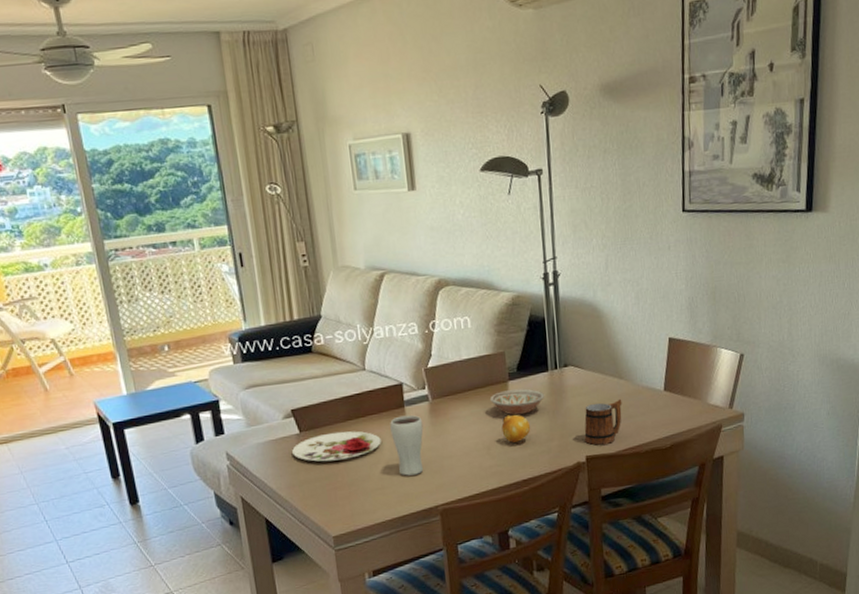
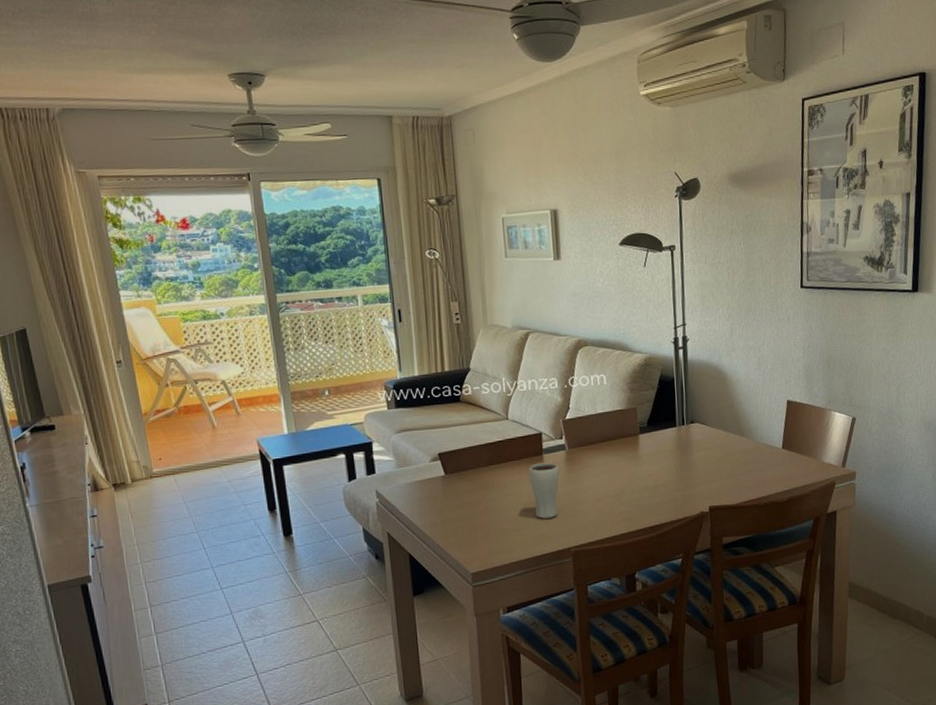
plate: present [292,431,381,462] -> none [437,475,520,503]
bowl: present [489,389,545,416] -> none [621,442,673,466]
fruit: present [501,415,531,443] -> none [632,465,659,491]
mug: present [584,398,622,446] -> none [708,454,744,497]

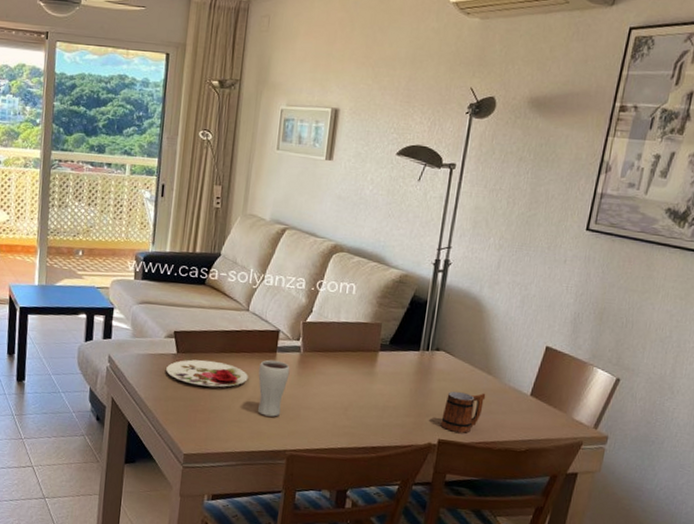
plate: none [437,475,520,503] -> present [166,359,248,387]
mug: none [708,454,744,497] -> present [440,391,486,433]

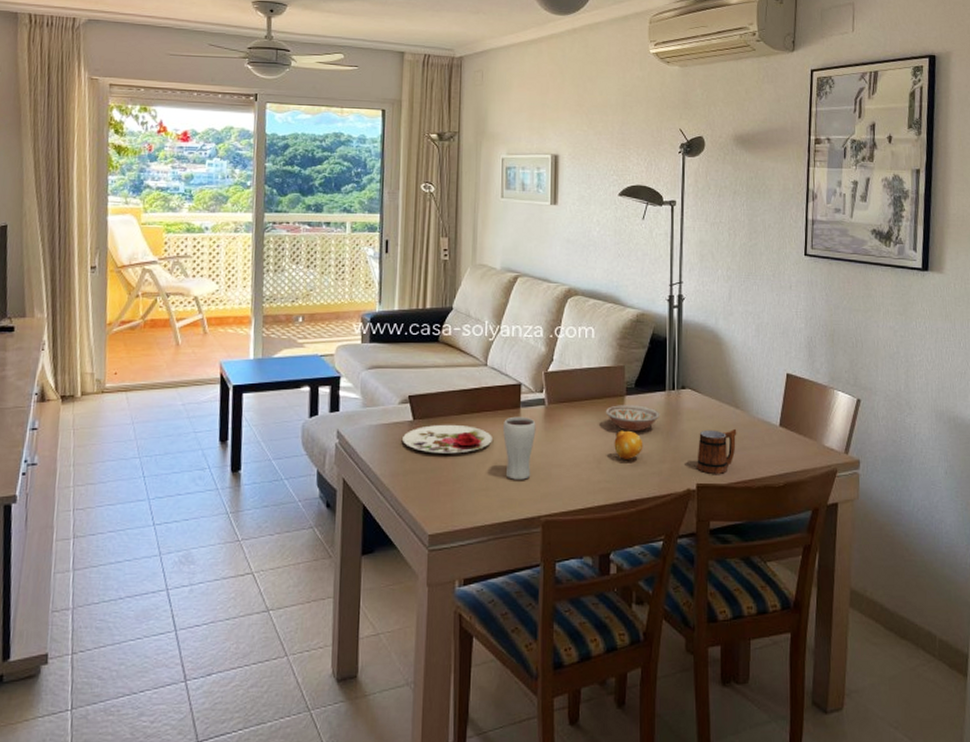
bowl: none [357,359,412,386] -> present [605,405,661,431]
fruit: none [362,382,391,410] -> present [614,430,643,459]

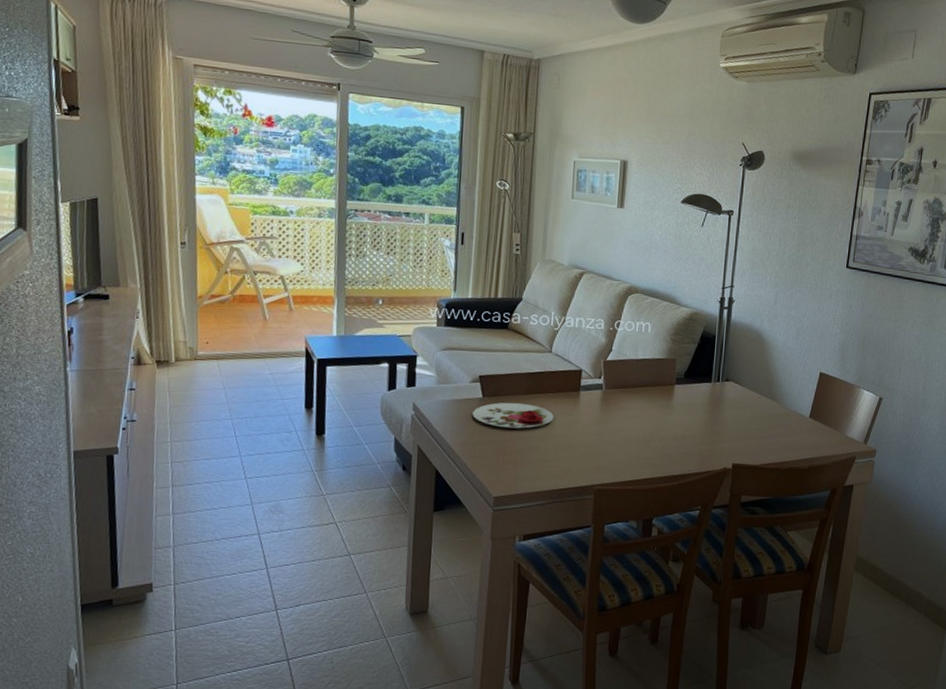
drinking glass: present [503,416,536,480] -> none [564,398,594,454]
bowl: present [605,405,661,431] -> none [656,393,705,417]
fruit: present [614,430,643,459] -> none [662,414,688,440]
mug: present [697,428,737,474] -> none [734,417,772,456]

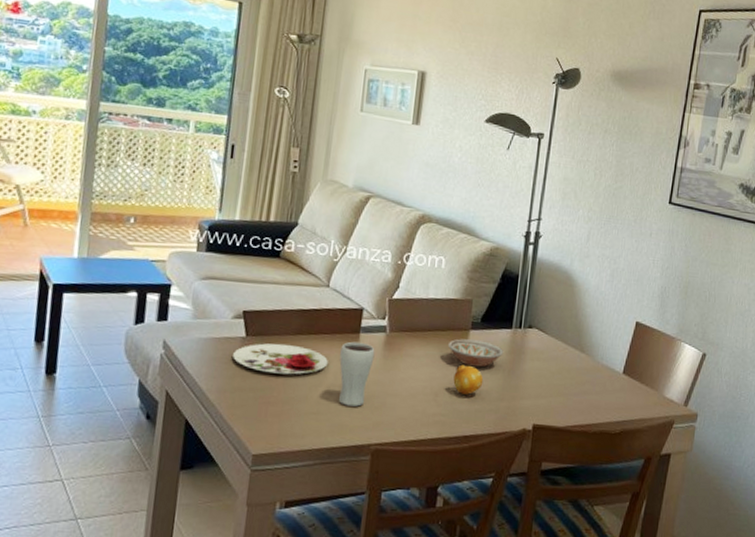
drinking glass: none [564,398,594,454] -> present [338,341,375,407]
bowl: none [656,393,705,417] -> present [447,339,504,368]
fruit: none [662,414,688,440] -> present [453,364,484,395]

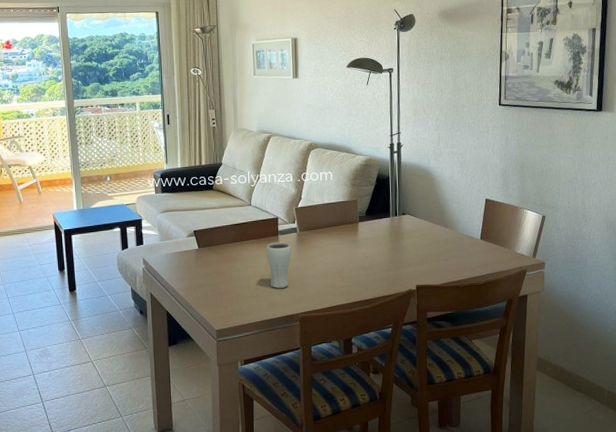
plate: present [233,343,328,375] -> none [192,250,259,272]
bowl: present [447,339,504,368] -> none [343,229,387,249]
fruit: present [453,364,484,395] -> none [351,248,374,270]

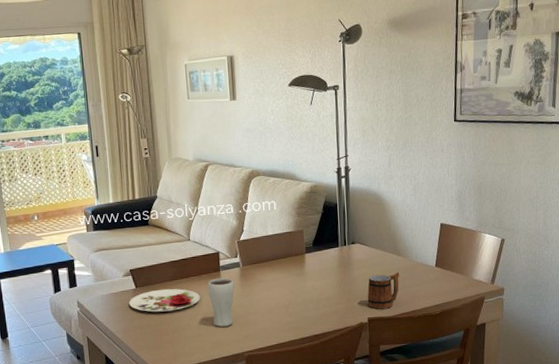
plate: none [192,250,259,272] -> present [129,288,200,312]
mug: none [416,243,447,278] -> present [367,272,400,309]

